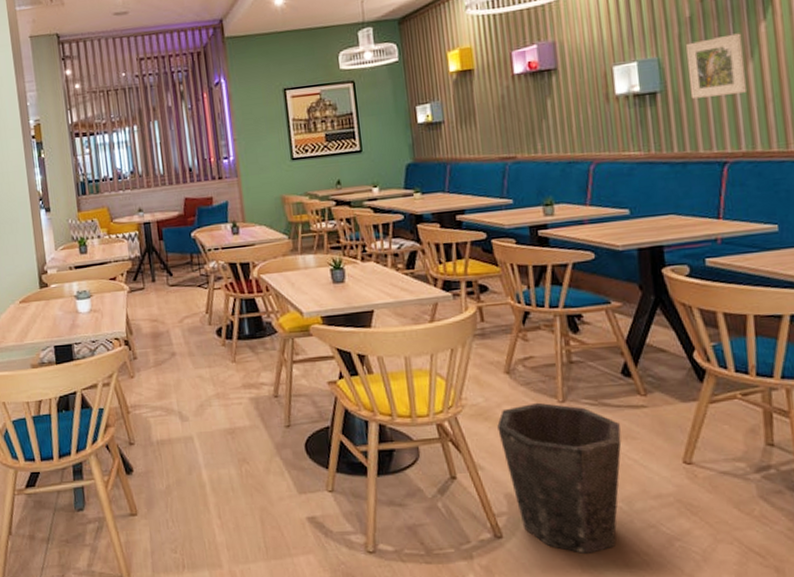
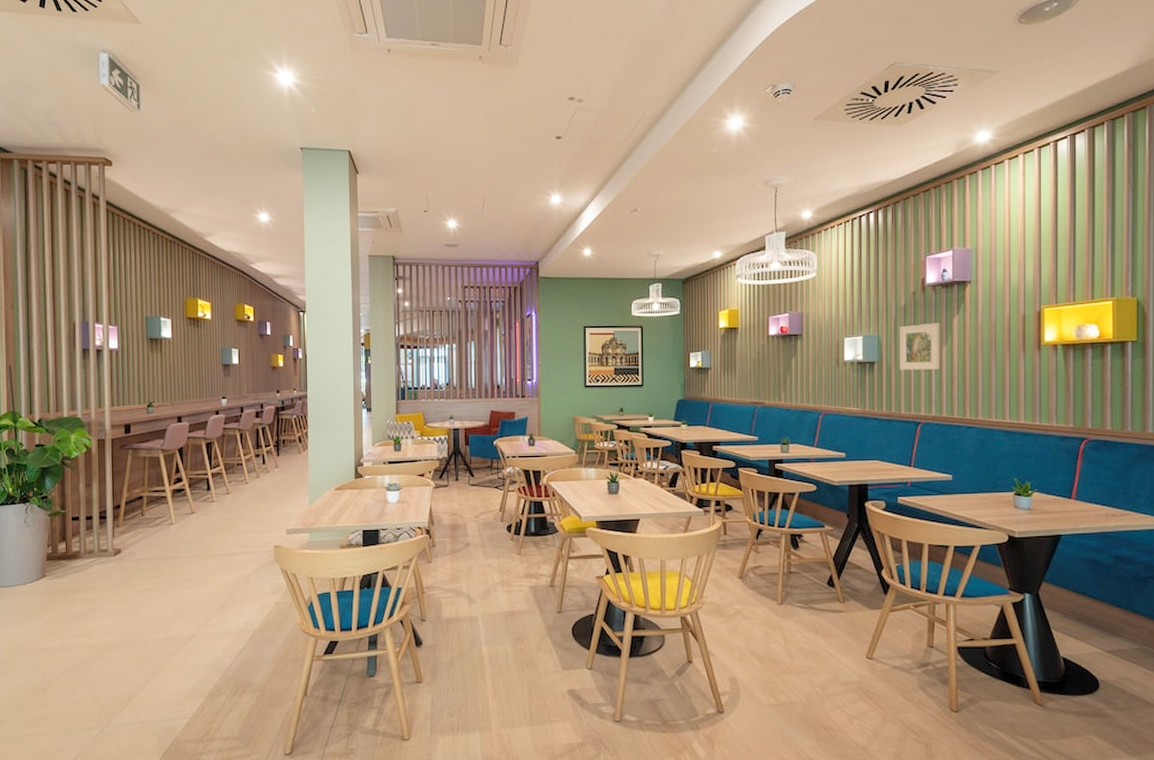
waste bin: present [497,402,622,554] -> none [729,603,822,728]

